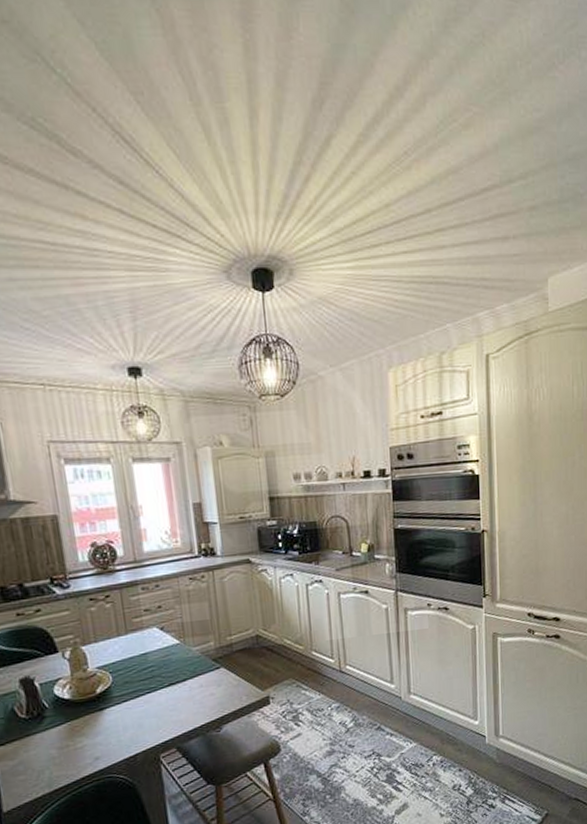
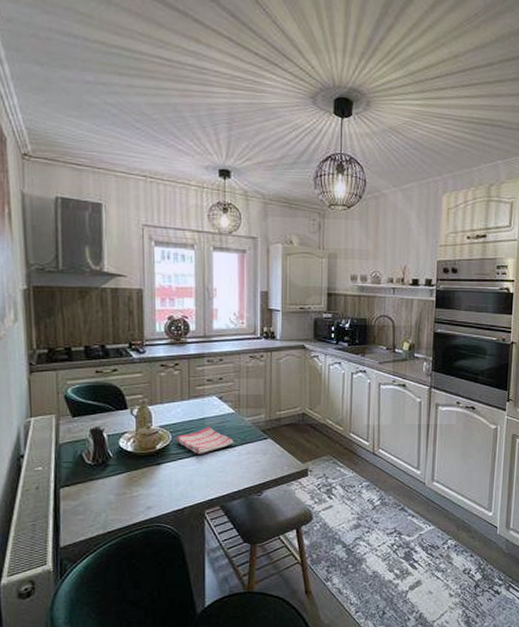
dish towel: none [118,661,183,694] -> present [177,426,234,454]

